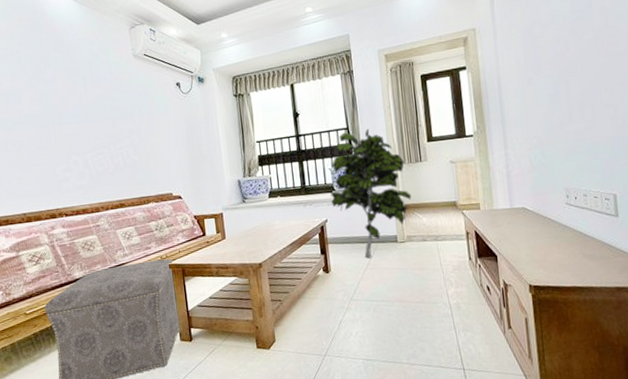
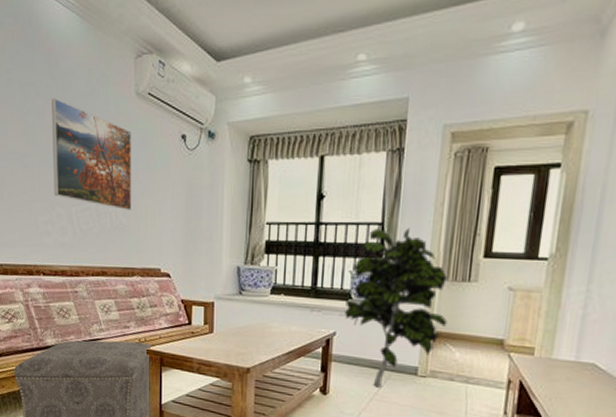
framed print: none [60,67,141,150] -> present [52,98,132,210]

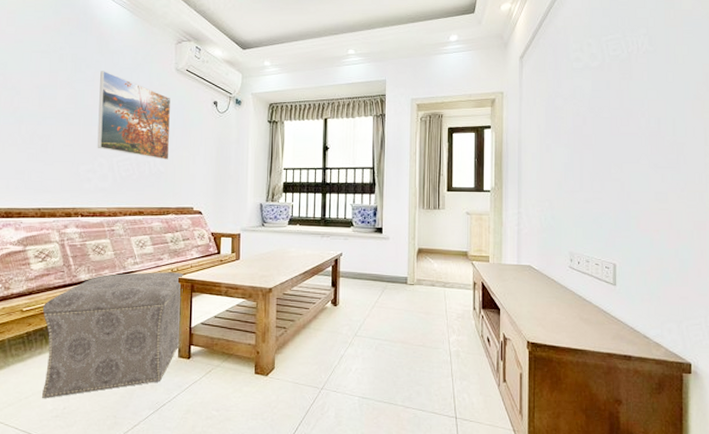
indoor plant: present [345,228,448,388] -> none [349,171,426,296]

